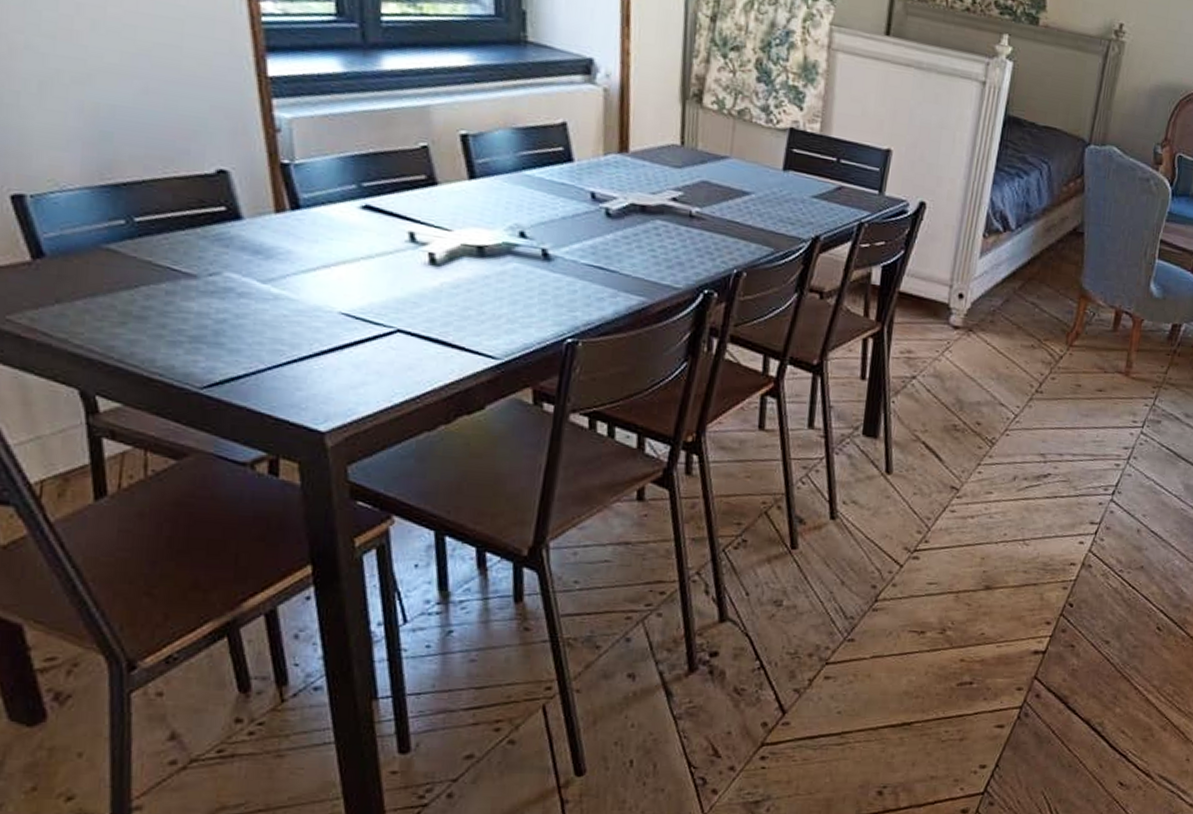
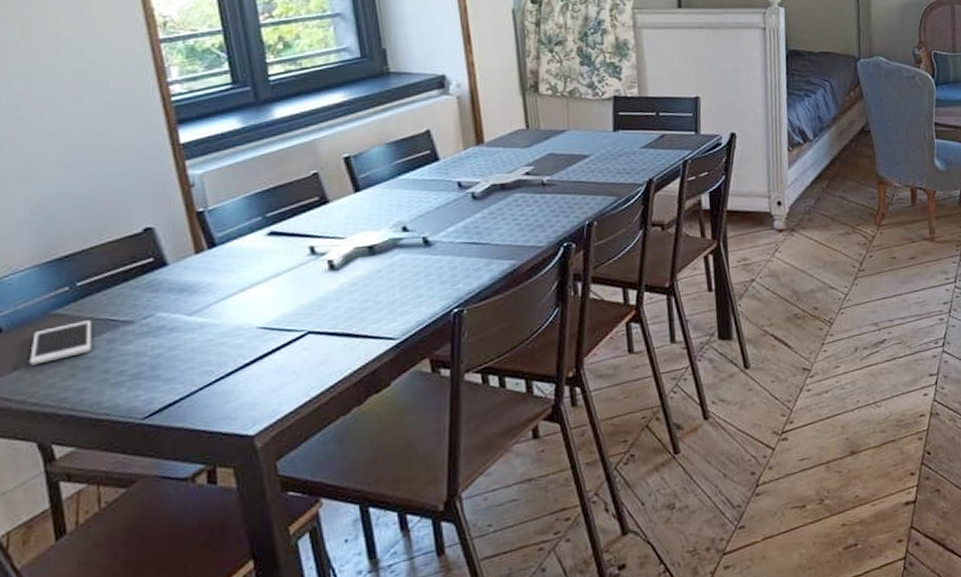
cell phone: none [75,263,150,303] -> present [30,320,92,365]

